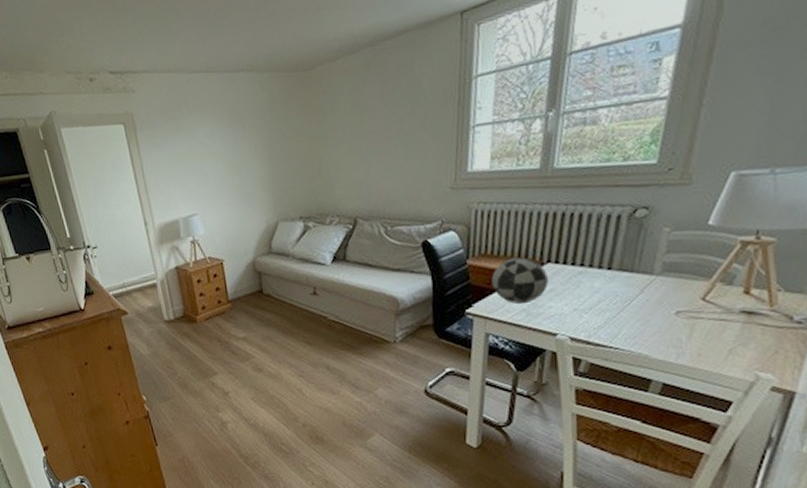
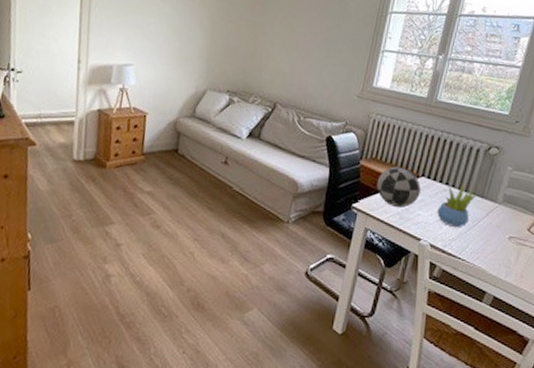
succulent plant: none [573,259,627,313] -> present [437,182,479,227]

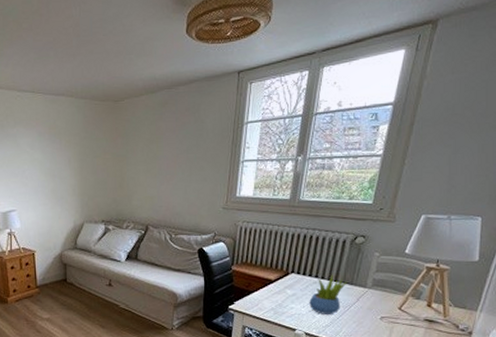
decorative ball: present [376,166,421,208] -> none [249,267,291,303]

